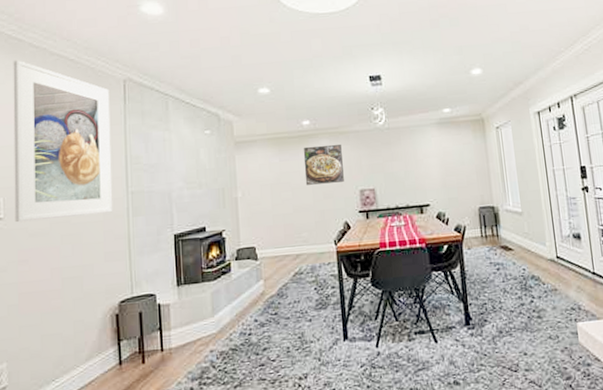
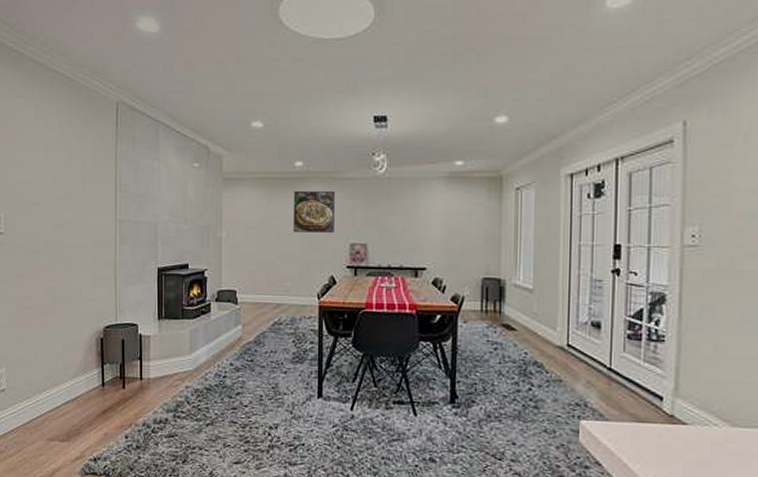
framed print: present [13,60,113,223] -> none [14,74,103,239]

